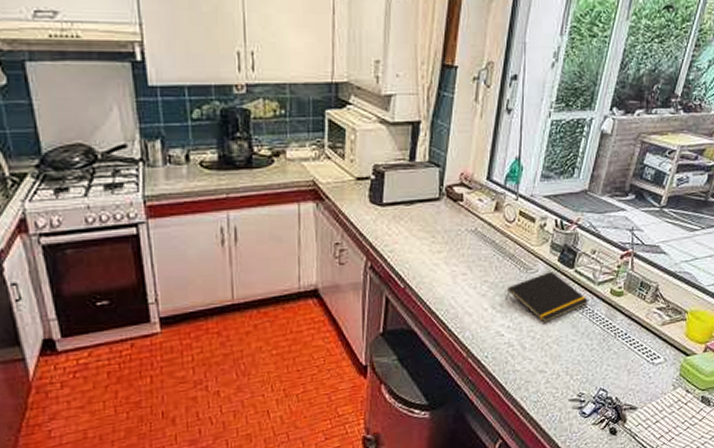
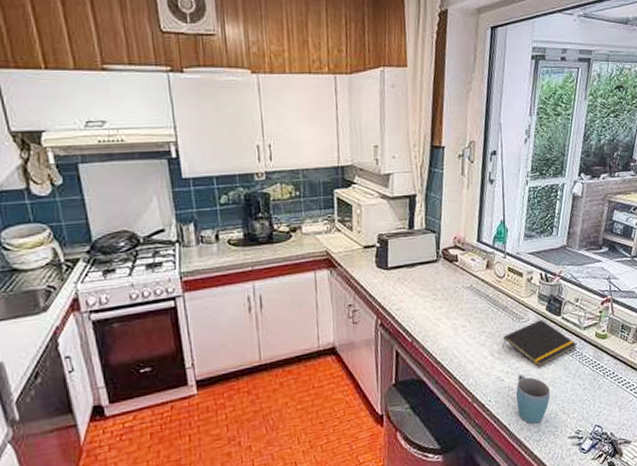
mug: none [515,330,554,384] -> present [515,374,550,424]

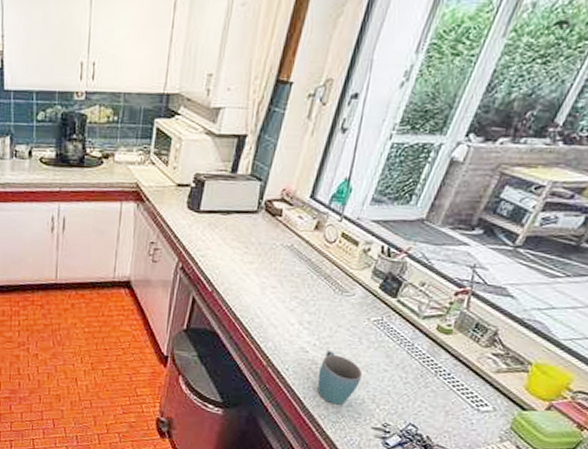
notepad: present [502,320,578,367] -> none [314,297,410,348]

